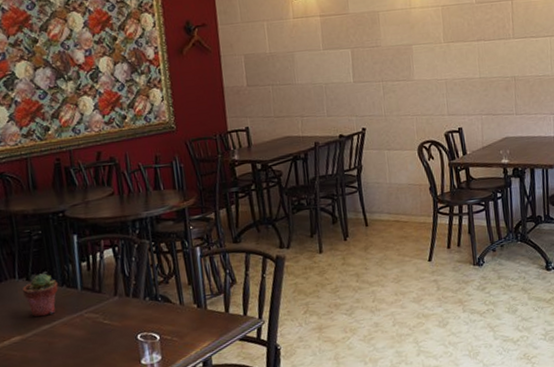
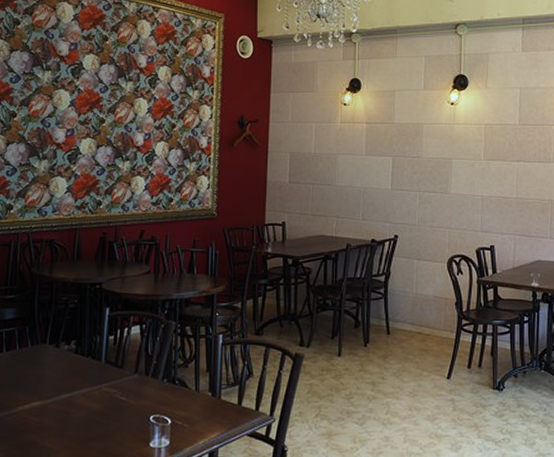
potted succulent: present [23,273,59,317] -> none [51,342,84,385]

